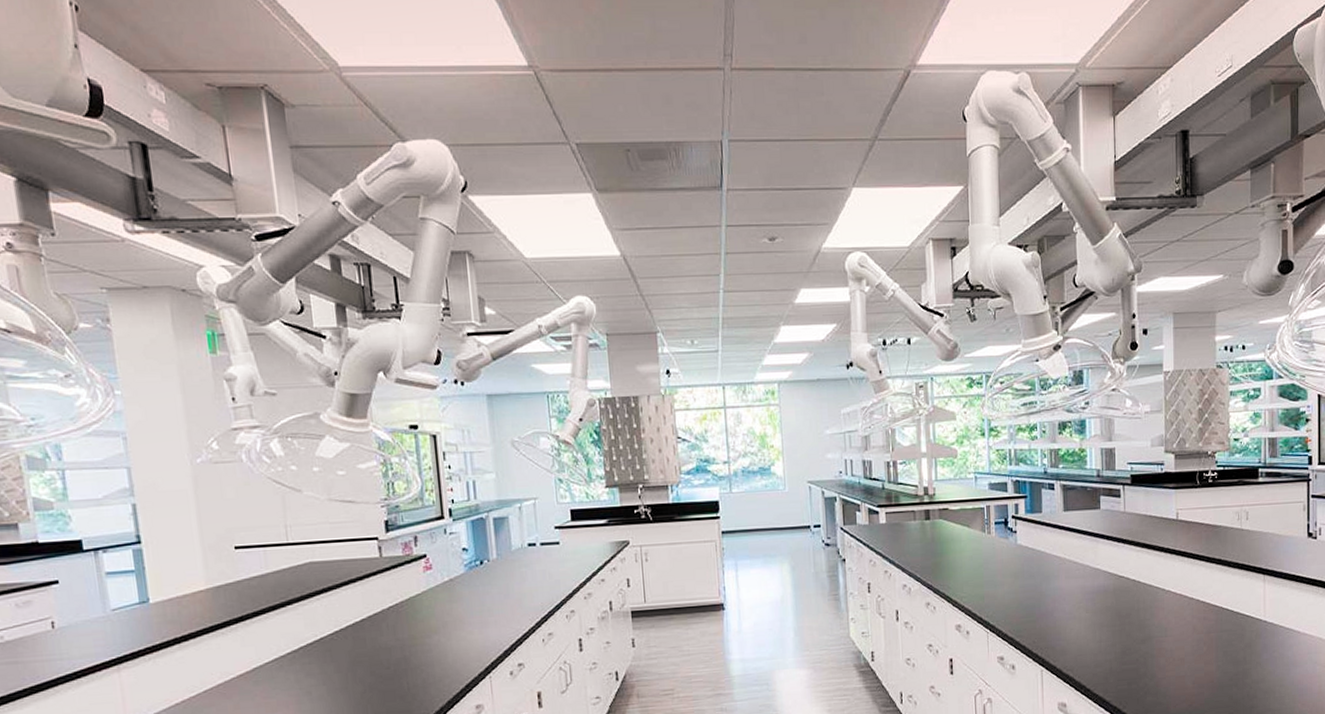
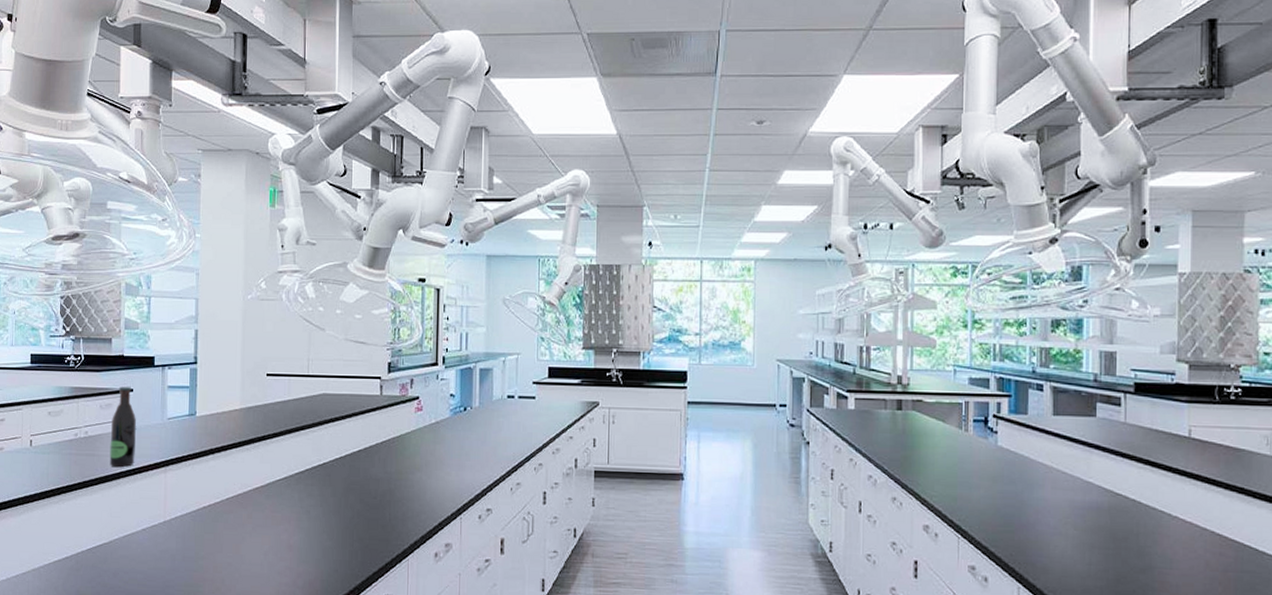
bottle: none [34,578,75,673] -> present [109,387,136,467]

